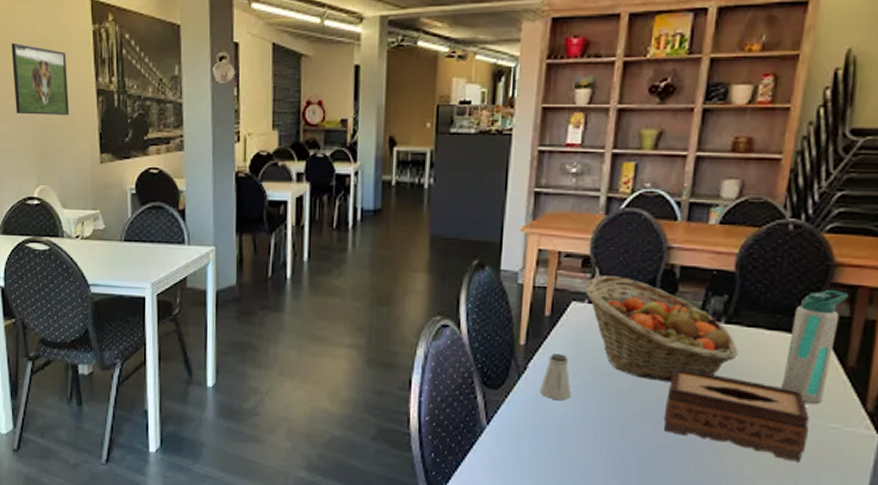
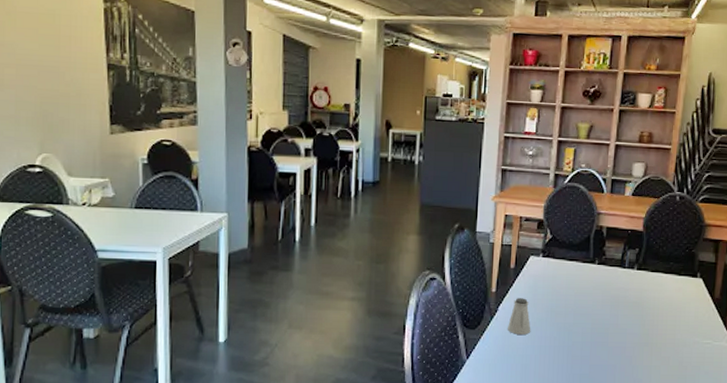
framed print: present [11,42,70,115] -> none [12,12,77,87]
fruit basket: present [584,276,738,382] -> none [540,235,646,316]
tissue box: present [663,367,809,462] -> none [597,305,692,370]
water bottle: present [780,289,849,405] -> none [673,243,714,327]

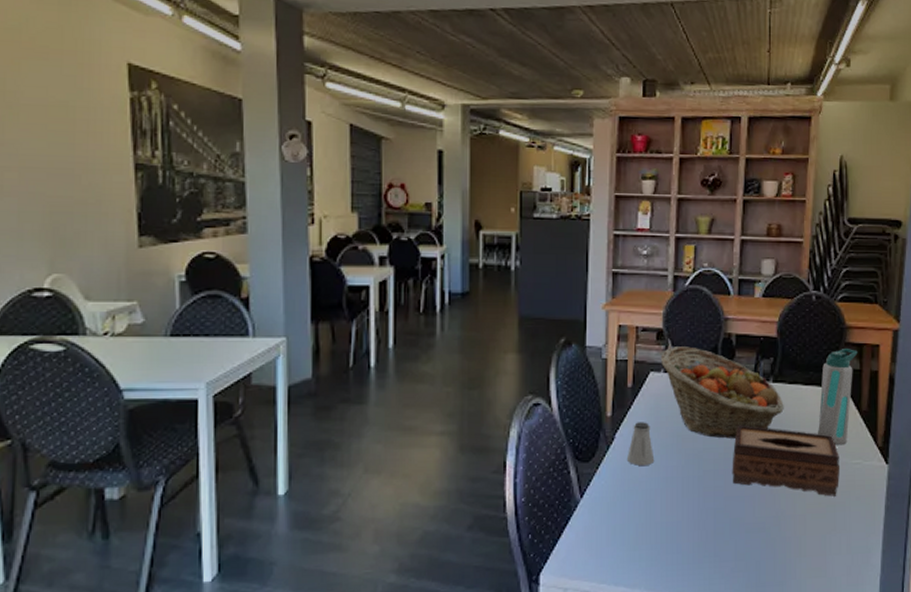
fruit basket: none [540,235,646,316] -> present [660,346,784,439]
tissue box: none [597,305,692,370] -> present [732,425,839,497]
water bottle: none [673,243,714,327] -> present [817,347,858,446]

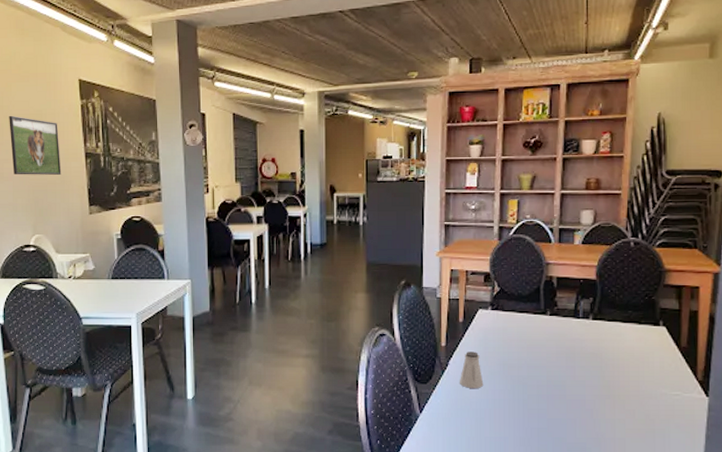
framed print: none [14,105,97,192] -> present [9,115,62,175]
fruit basket: present [660,346,784,439] -> none [488,288,603,368]
tissue box: present [732,425,839,497] -> none [554,356,659,424]
water bottle: present [817,347,858,446] -> none [636,289,677,378]

